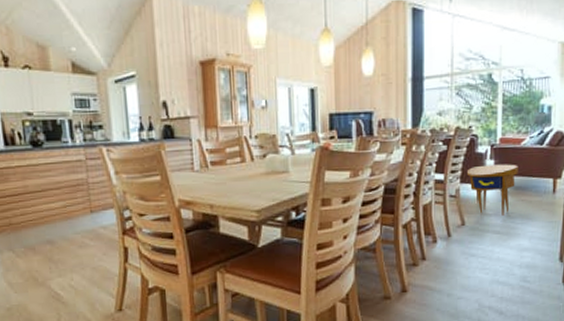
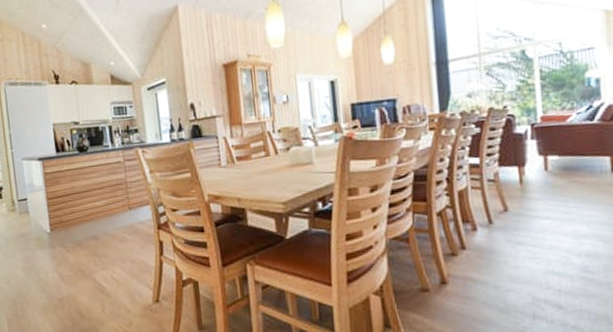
side table: present [466,164,518,216] -> none [505,143,566,199]

